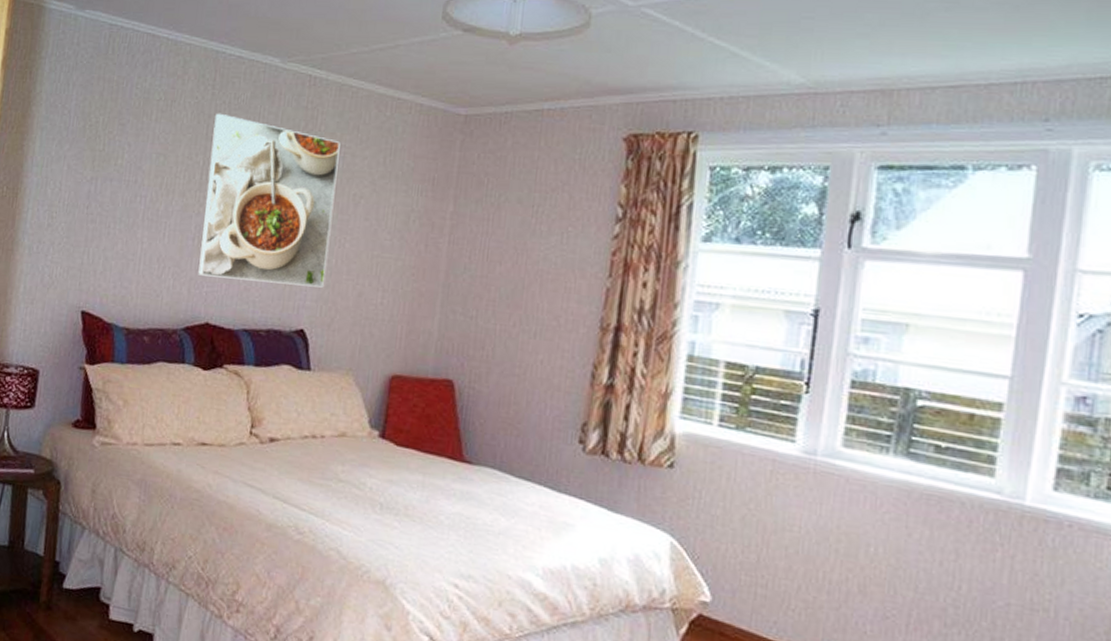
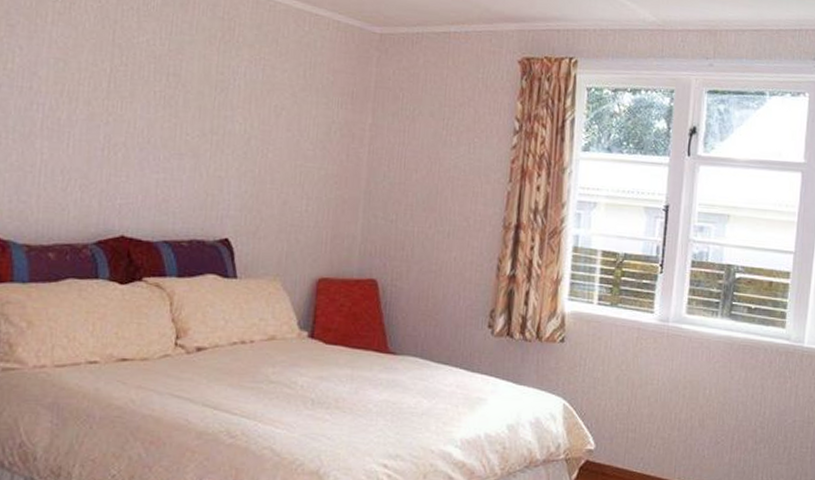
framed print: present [198,113,341,288] -> none [110,18,260,197]

